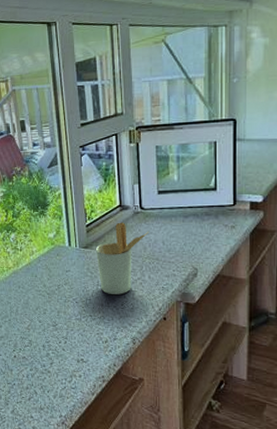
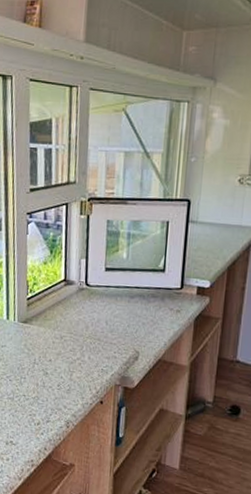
utensil holder: present [95,222,150,295] -> none [35,298,93,375]

